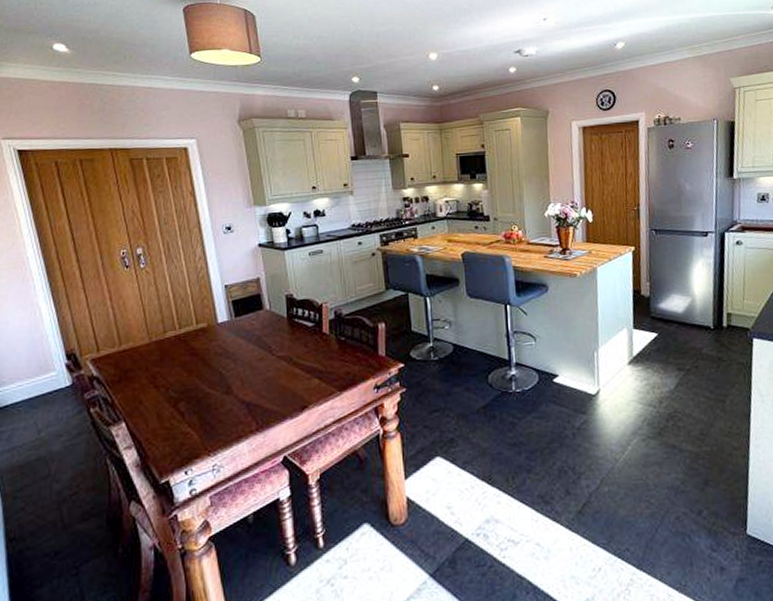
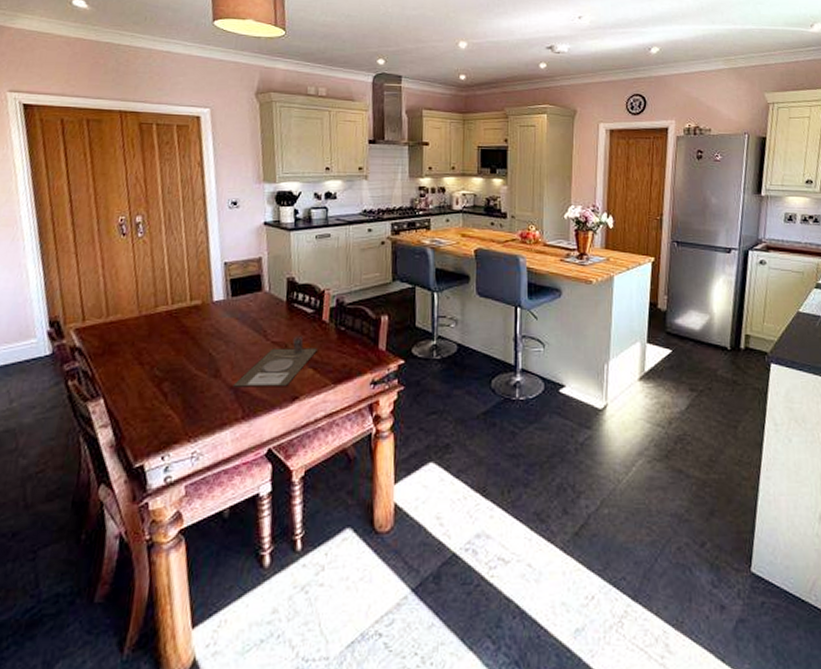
place setting: none [244,348,321,402] -> present [233,336,317,387]

